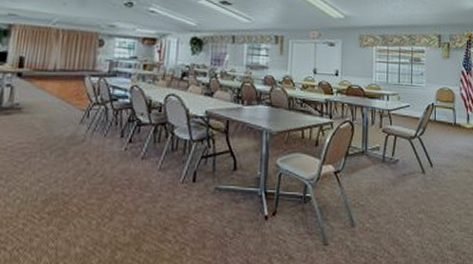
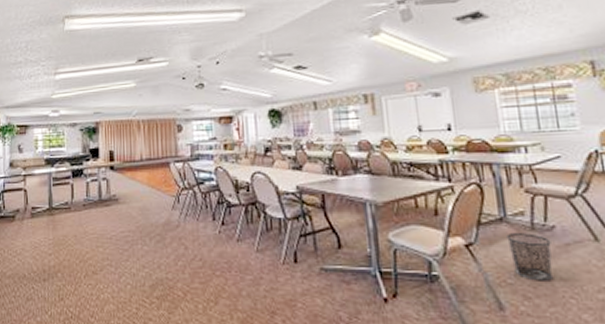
waste bin: none [365,164,394,204] -> present [506,233,554,281]

